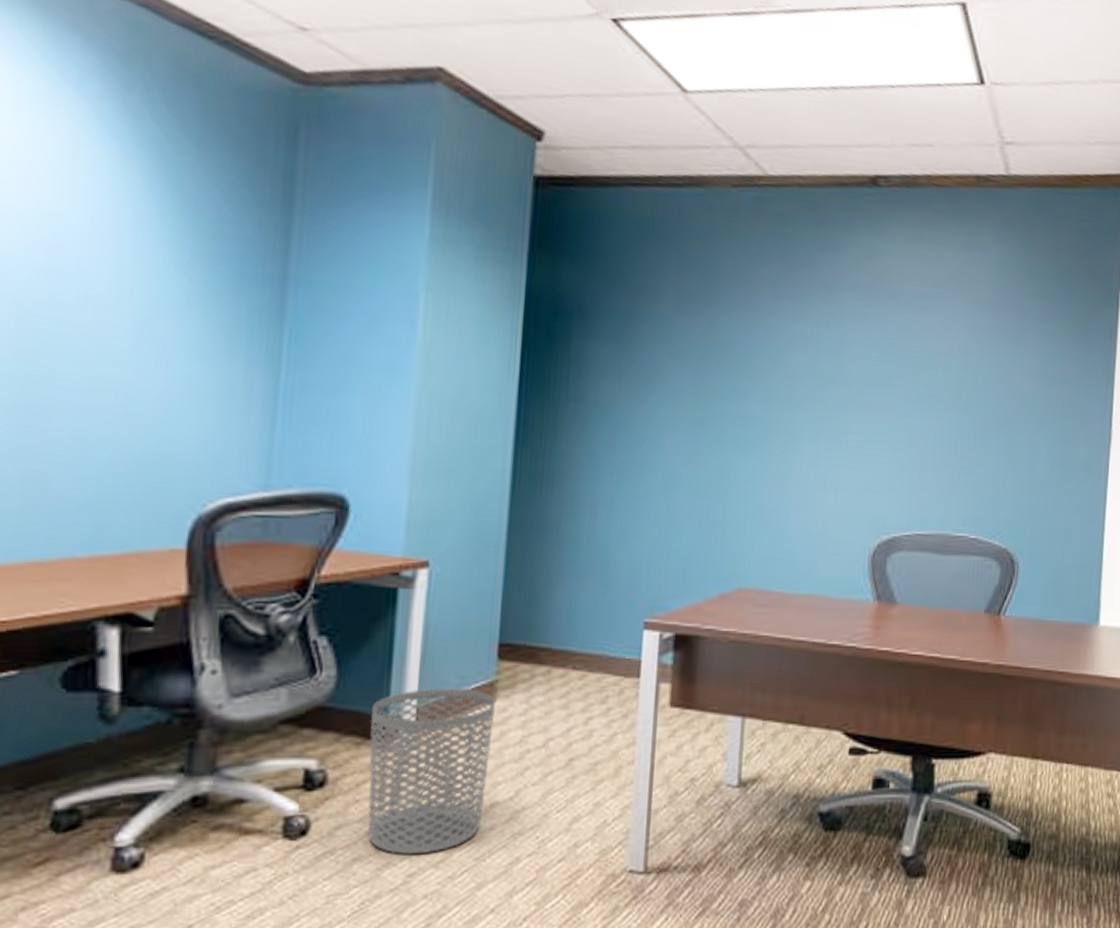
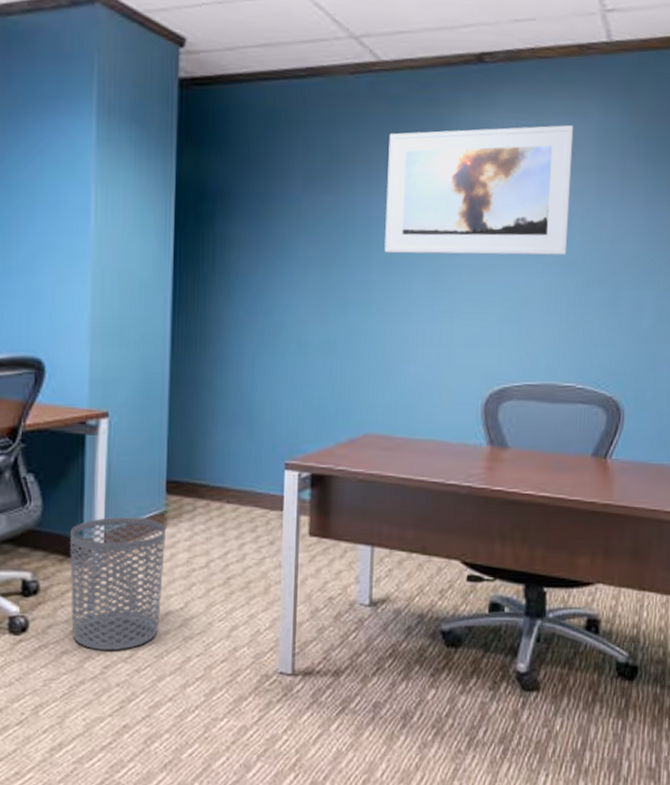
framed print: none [766,254,971,396] -> present [384,125,574,256]

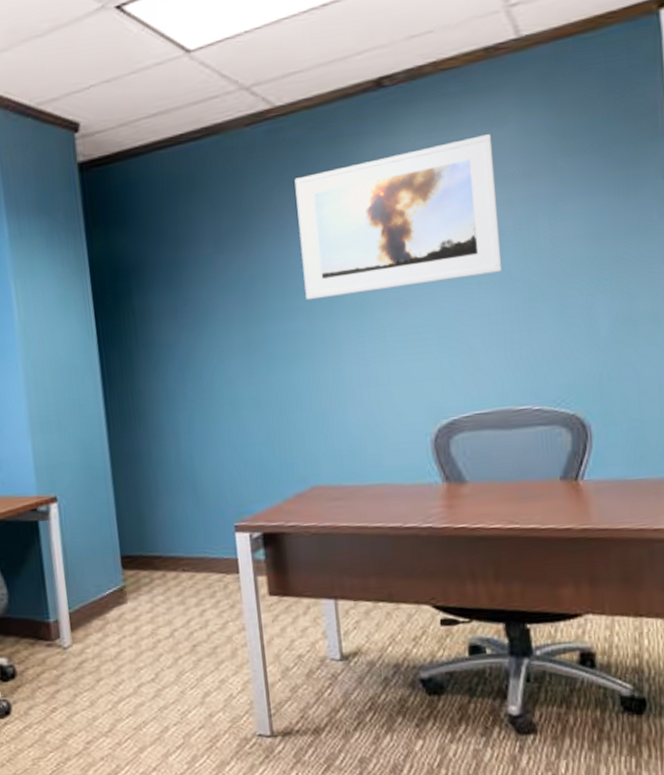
waste bin: present [69,516,166,650] -> none [37,595,134,727]

